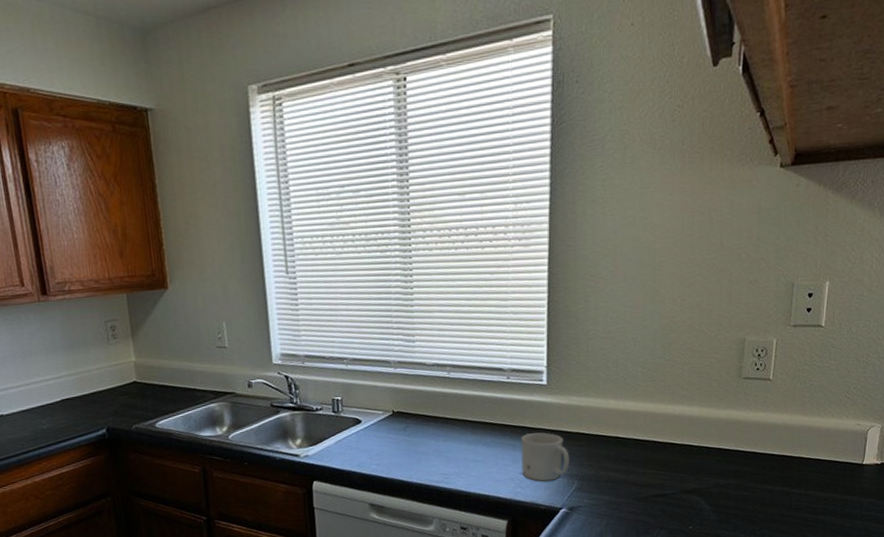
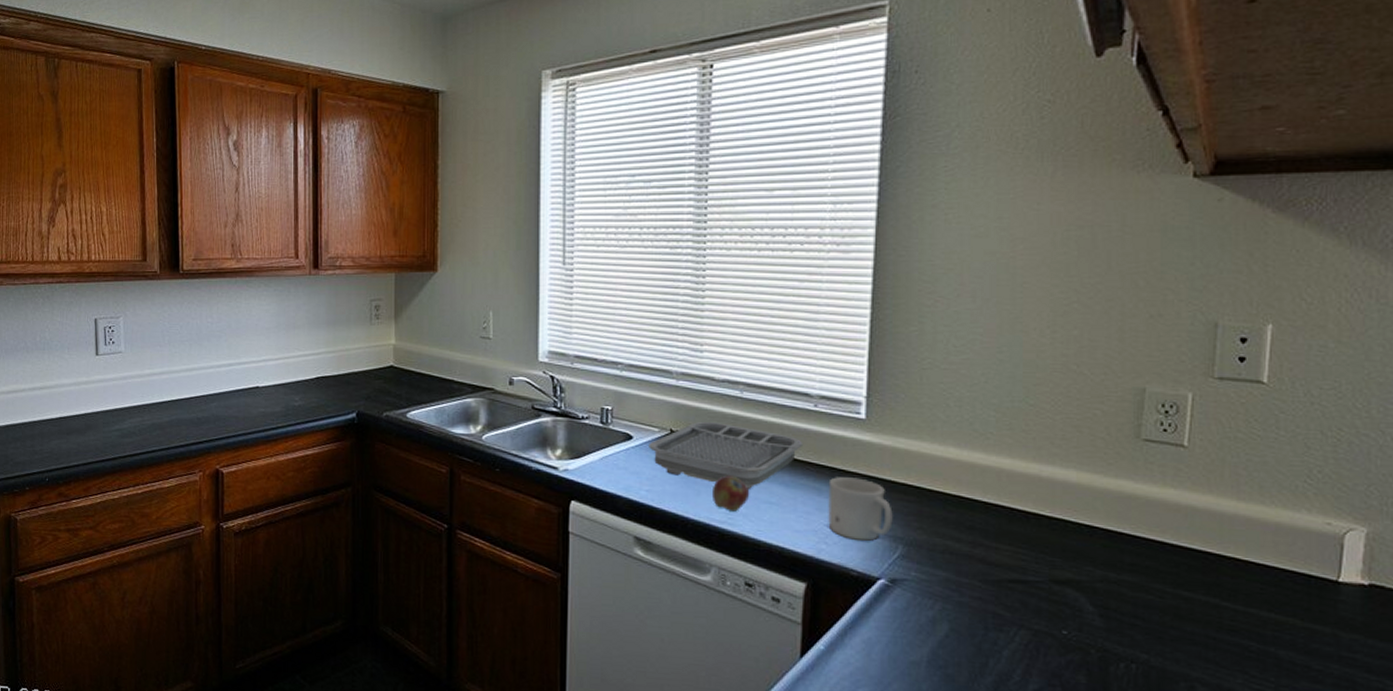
dish rack: none [375,400,500,454] -> present [649,421,804,490]
fruit: none [429,443,461,472] -> present [711,475,750,512]

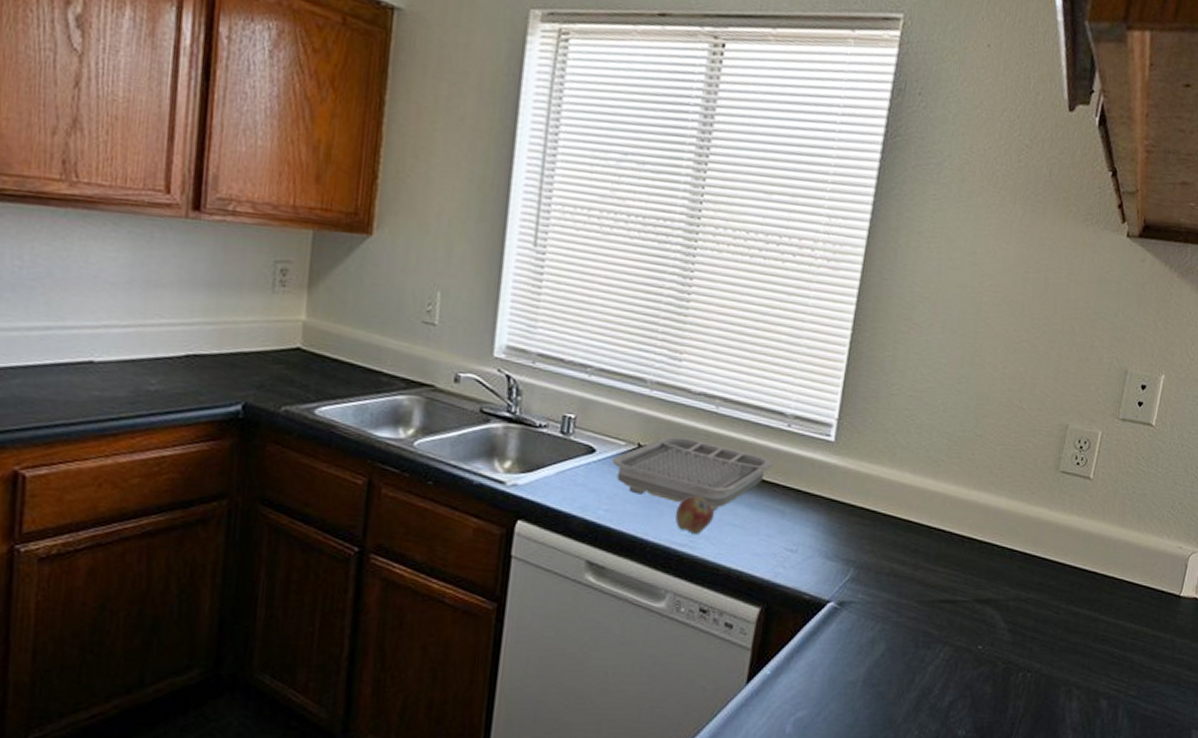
mug: present [828,477,893,542] -> none [788,499,849,565]

